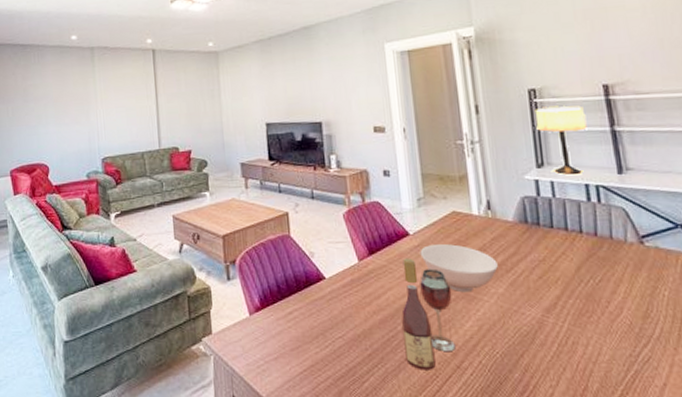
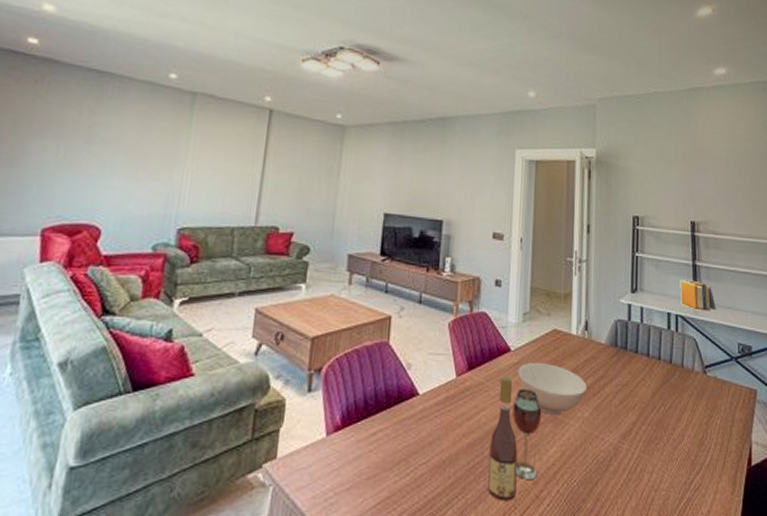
table lamp: present [534,106,587,175] -> none [635,236,675,302]
books: none [598,147,648,178] -> present [681,280,716,310]

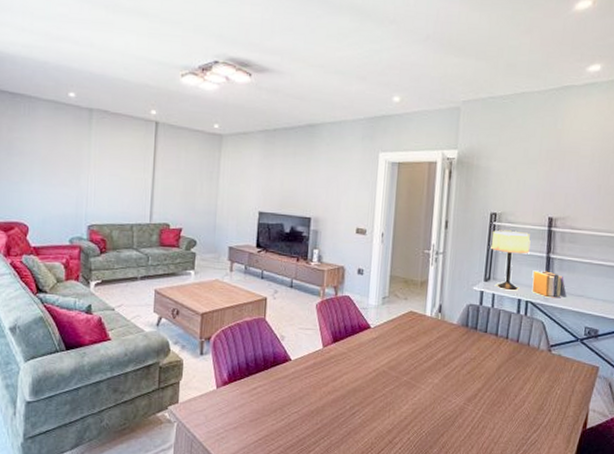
wine bottle: present [488,375,518,501] -> none [349,348,375,444]
wineglass: present [513,388,542,481] -> none [371,358,397,430]
bowl: present [518,362,587,416] -> none [376,337,438,381]
table lamp: none [635,236,675,302] -> present [490,231,530,290]

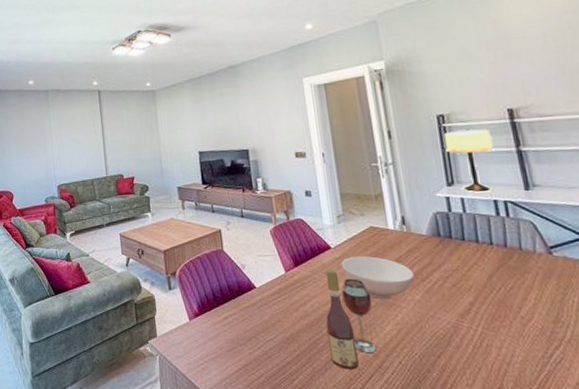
wine bottle: none [349,348,375,444] -> present [325,269,359,370]
wineglass: none [371,358,397,430] -> present [341,278,377,354]
bowl: none [376,337,438,381] -> present [341,255,414,300]
books: present [532,270,567,297] -> none [505,165,554,194]

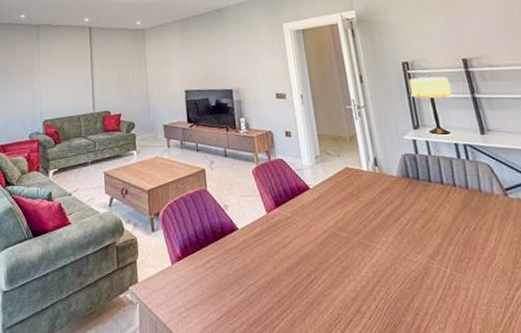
wine bottle: present [325,269,359,370] -> none [305,209,338,315]
bowl: present [341,255,414,300] -> none [319,196,387,241]
wineglass: present [341,278,377,354] -> none [320,219,355,297]

